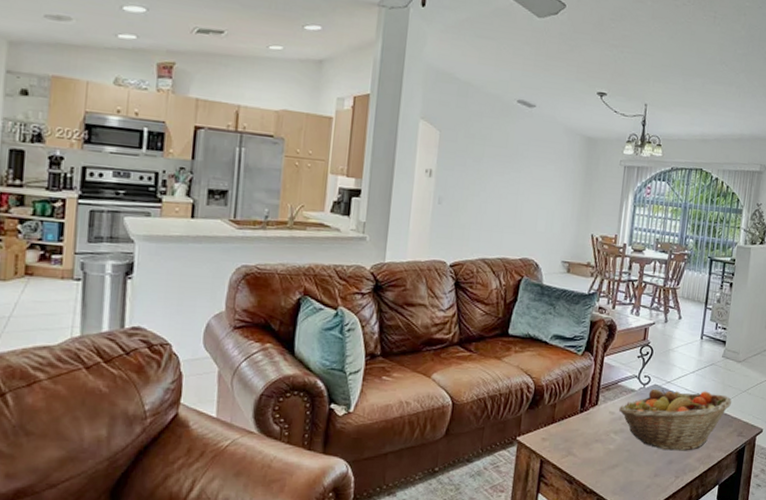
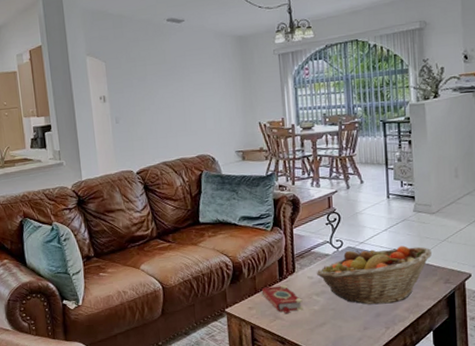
book: none [559,417,600,450] -> present [261,285,303,313]

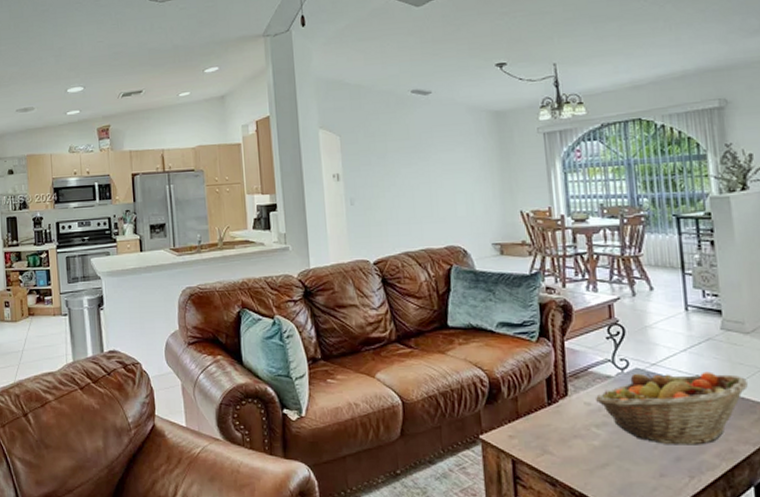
book: present [261,285,303,313] -> none [525,411,579,447]

